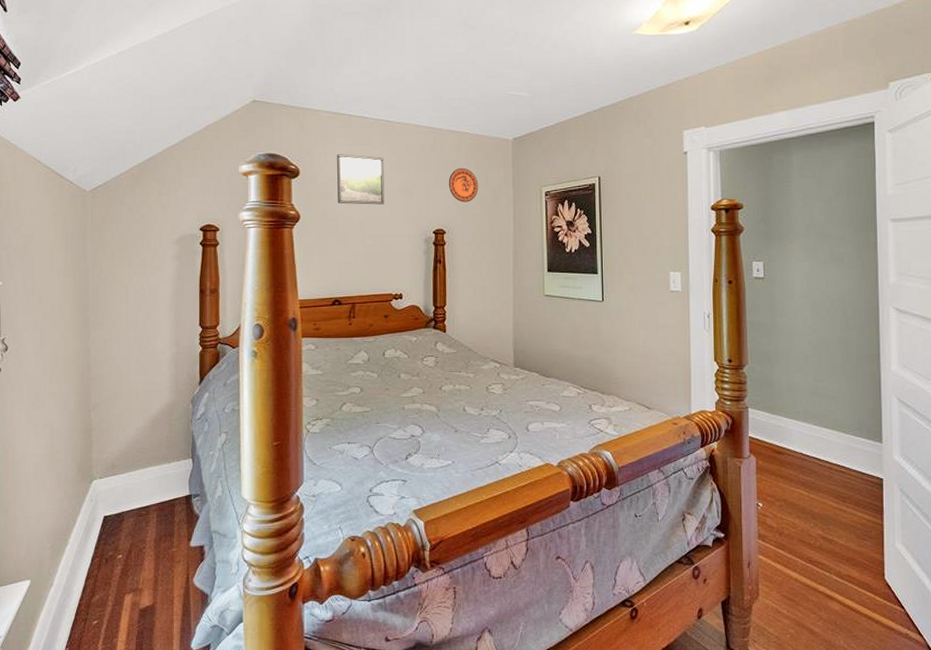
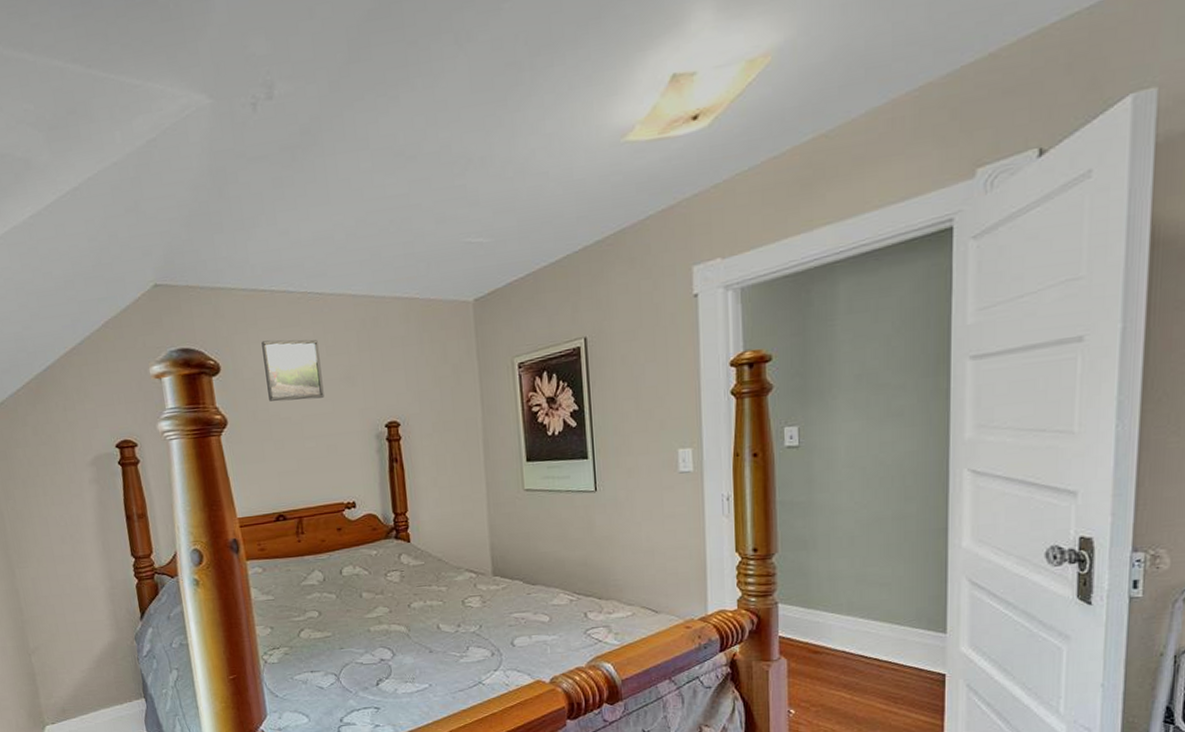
decorative plate: present [448,167,479,203] -> none [398,342,436,386]

